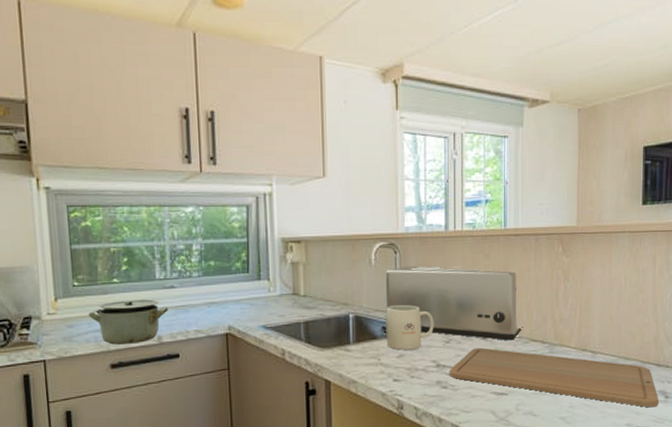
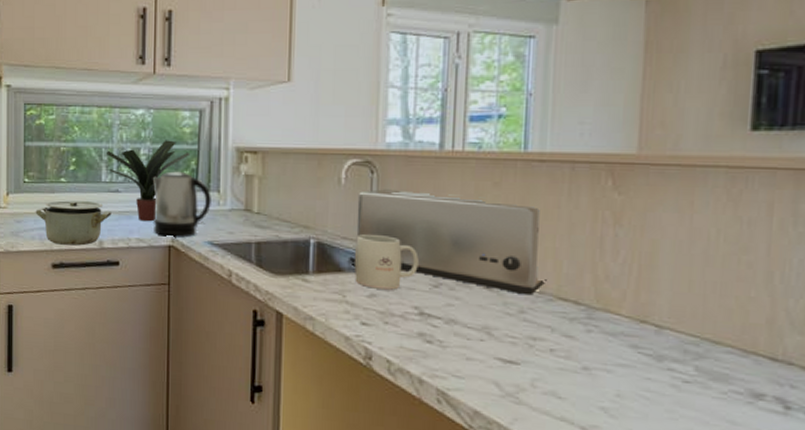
potted plant: none [159,235,241,314] -> present [107,140,191,222]
kettle: none [207,263,263,324] -> present [153,171,211,236]
chopping board: present [449,347,659,408] -> none [435,298,773,419]

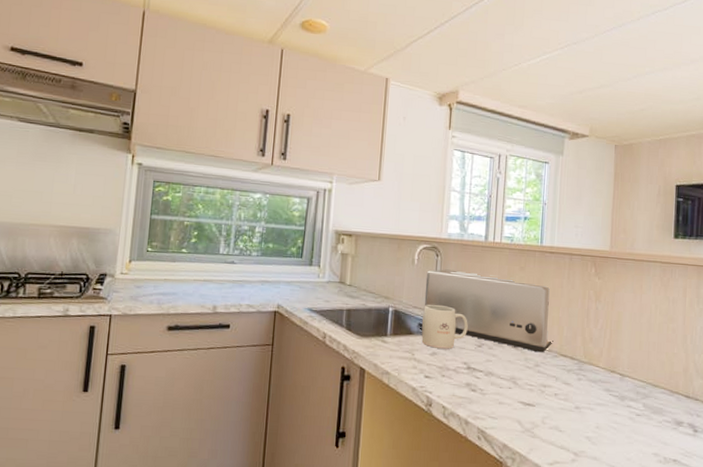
saucepan: present [35,200,112,246] -> none [155,269,226,310]
potted plant: present [107,140,191,222] -> none [226,221,298,290]
kettle: present [153,171,211,236] -> none [262,247,313,304]

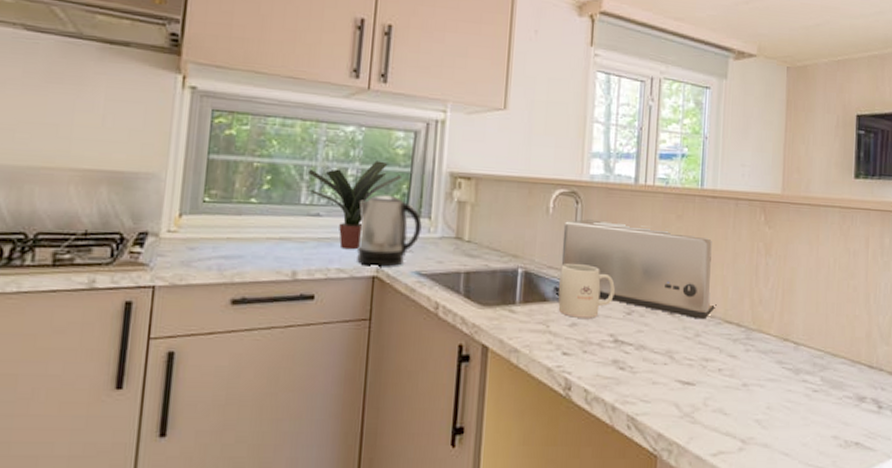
potted plant: none [226,221,298,290] -> present [309,161,403,250]
kettle: none [262,247,313,304] -> present [357,194,422,266]

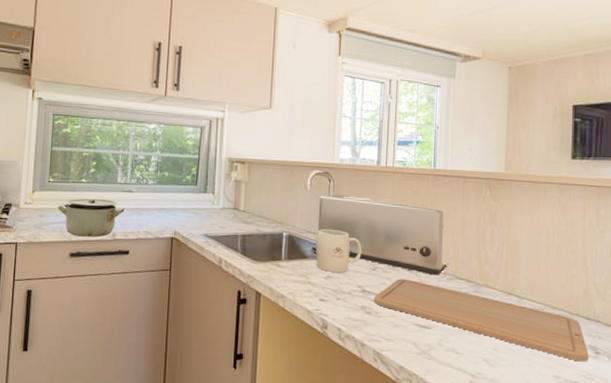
saucepan: none [215,224,310,278] -> present [57,198,125,238]
potted plant: present [309,161,403,250] -> none [123,150,192,217]
kettle: present [357,194,422,266] -> none [160,175,208,230]
chopping board: none [627,324,871,419] -> present [373,278,589,362]

